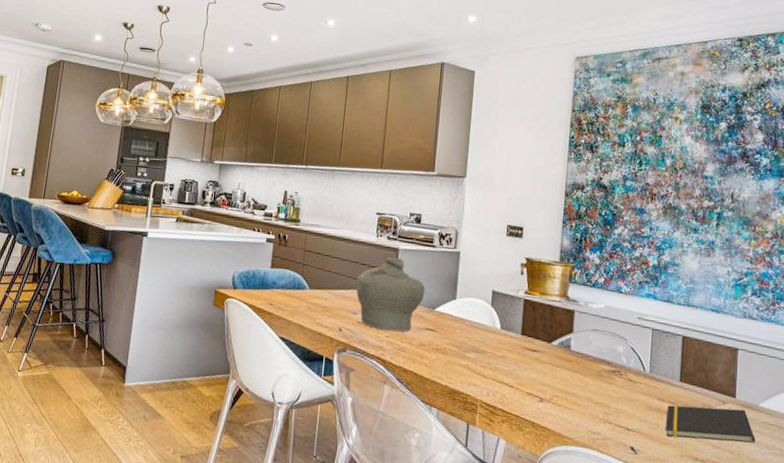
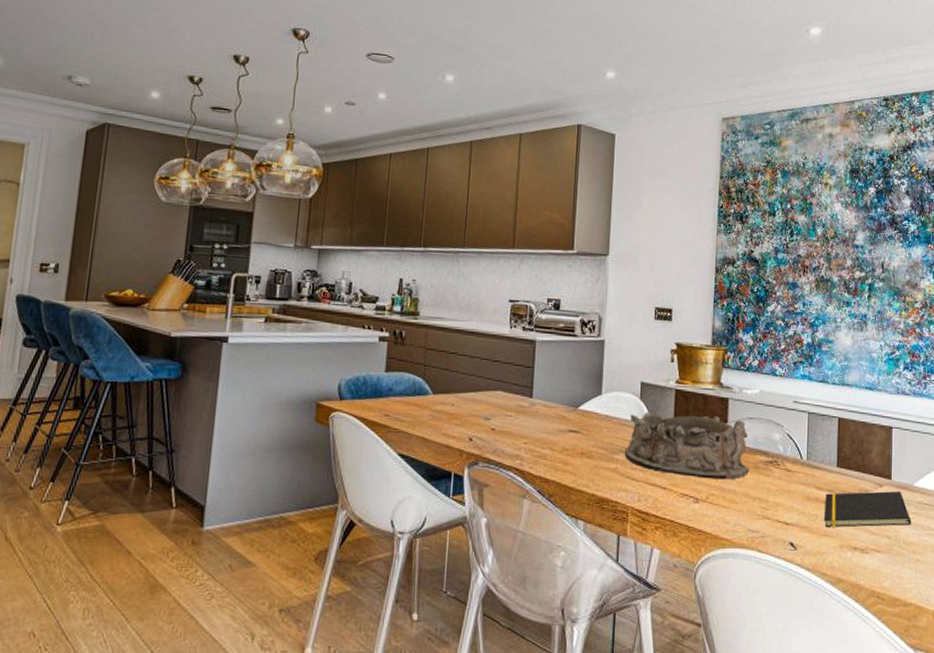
jar: present [356,257,425,332] -> none [487,350,567,437]
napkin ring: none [475,317,593,385] -> present [624,412,750,480]

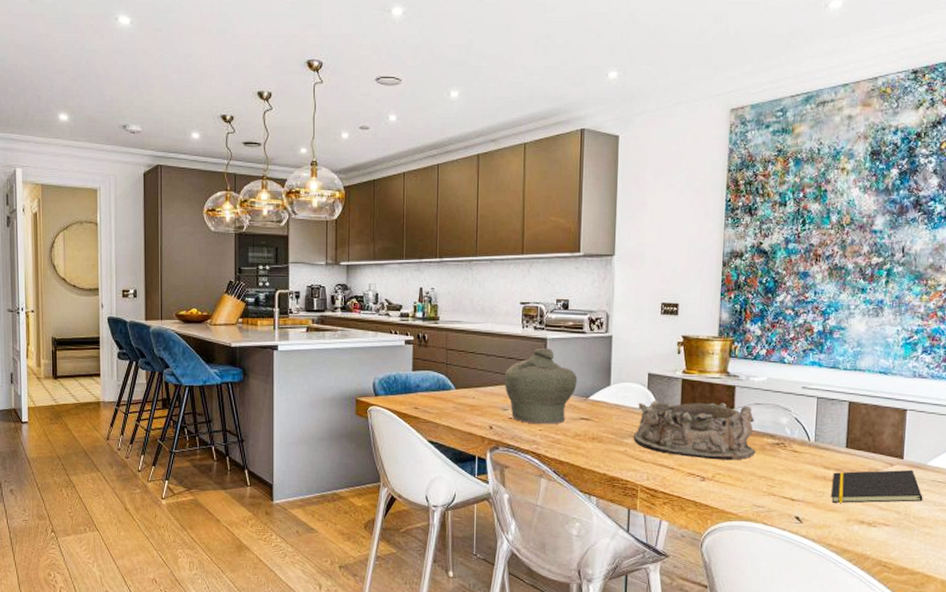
jar: none [487,350,567,437] -> present [504,347,578,425]

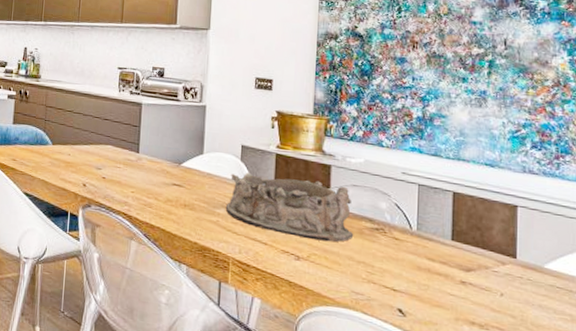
jar: present [504,347,578,425] -> none [99,111,171,188]
notepad: present [831,469,923,503] -> none [437,265,541,308]

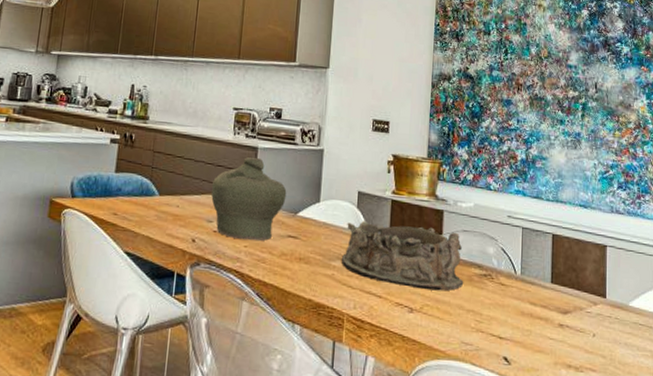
jar: none [99,111,171,188] -> present [211,156,287,241]

